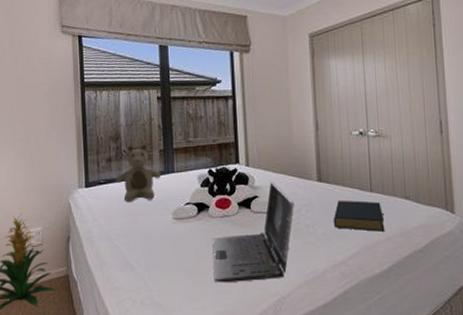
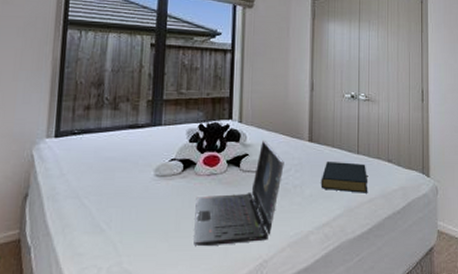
teddy bear: present [115,144,162,203] -> none [92,93,147,157]

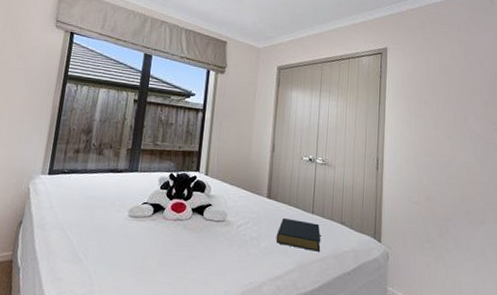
laptop computer: present [194,139,284,245] -> none [157,192,244,286]

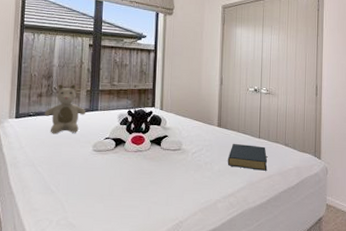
teddy bear: none [79,140,125,195] -> present [44,84,86,134]

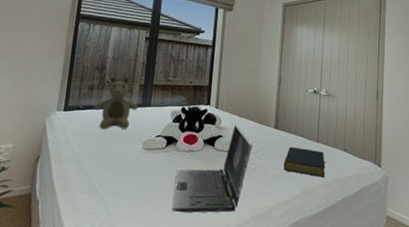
laptop computer: none [124,124,197,208] -> present [172,124,253,213]

